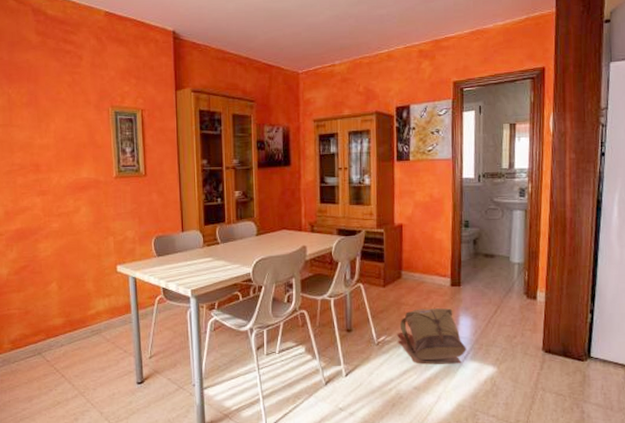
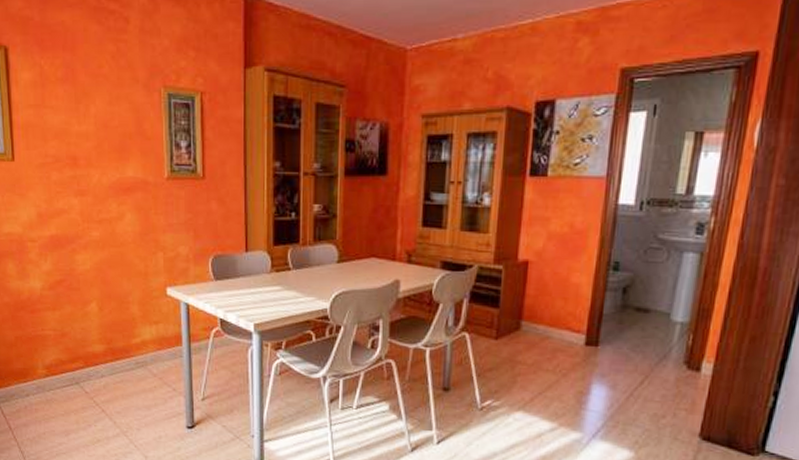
backpack: present [399,308,466,361] -> none [511,370,597,436]

